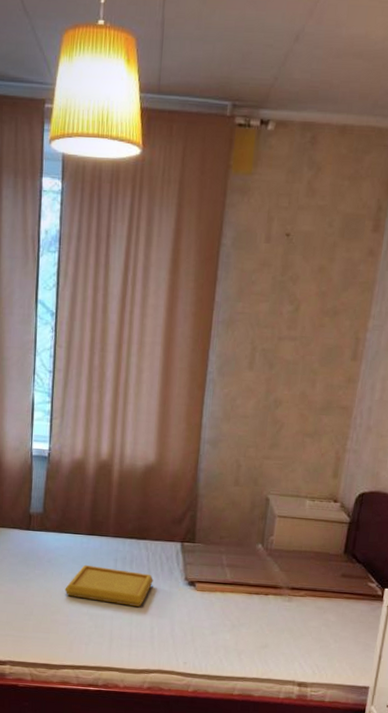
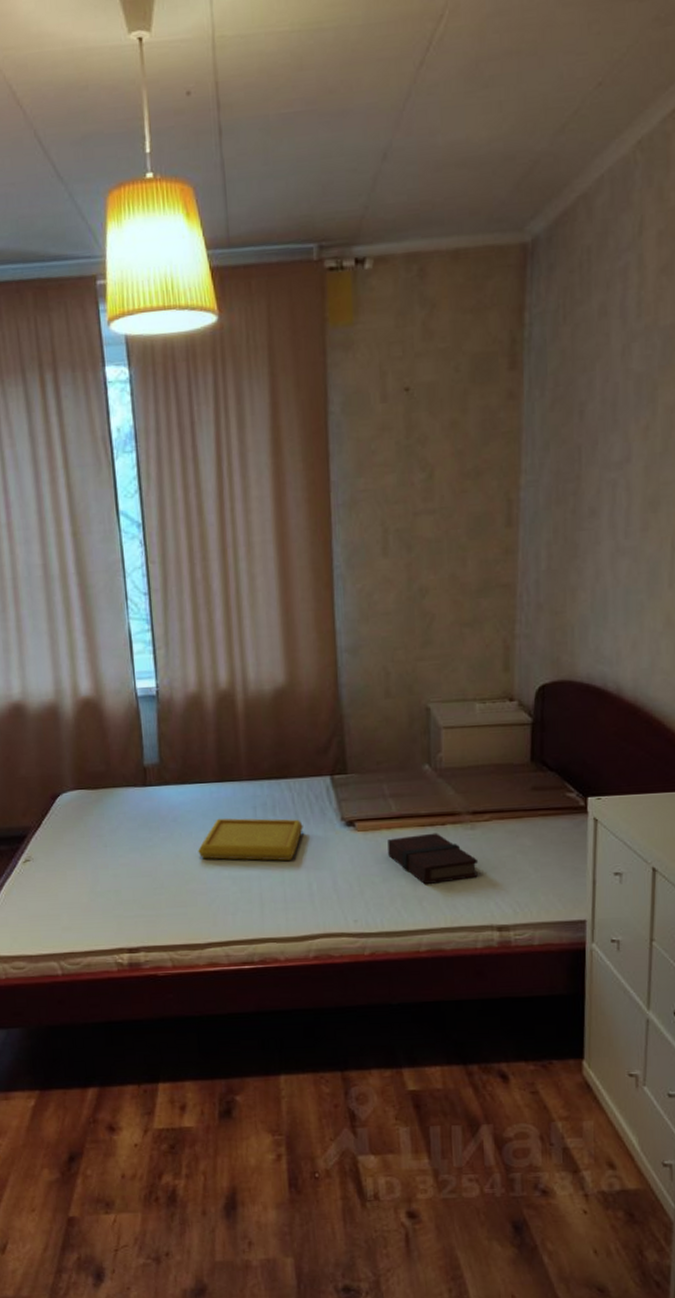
book: none [219,600,291,642] -> present [387,833,479,885]

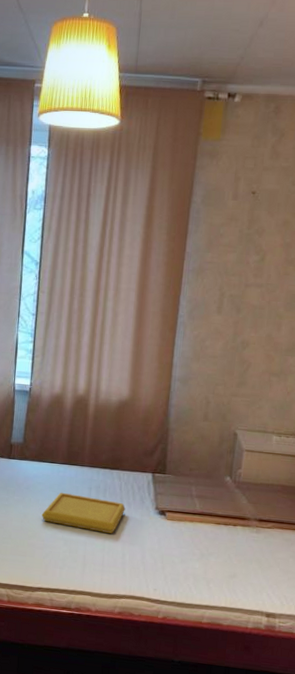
book: present [387,833,479,885] -> none [188,529,259,572]

